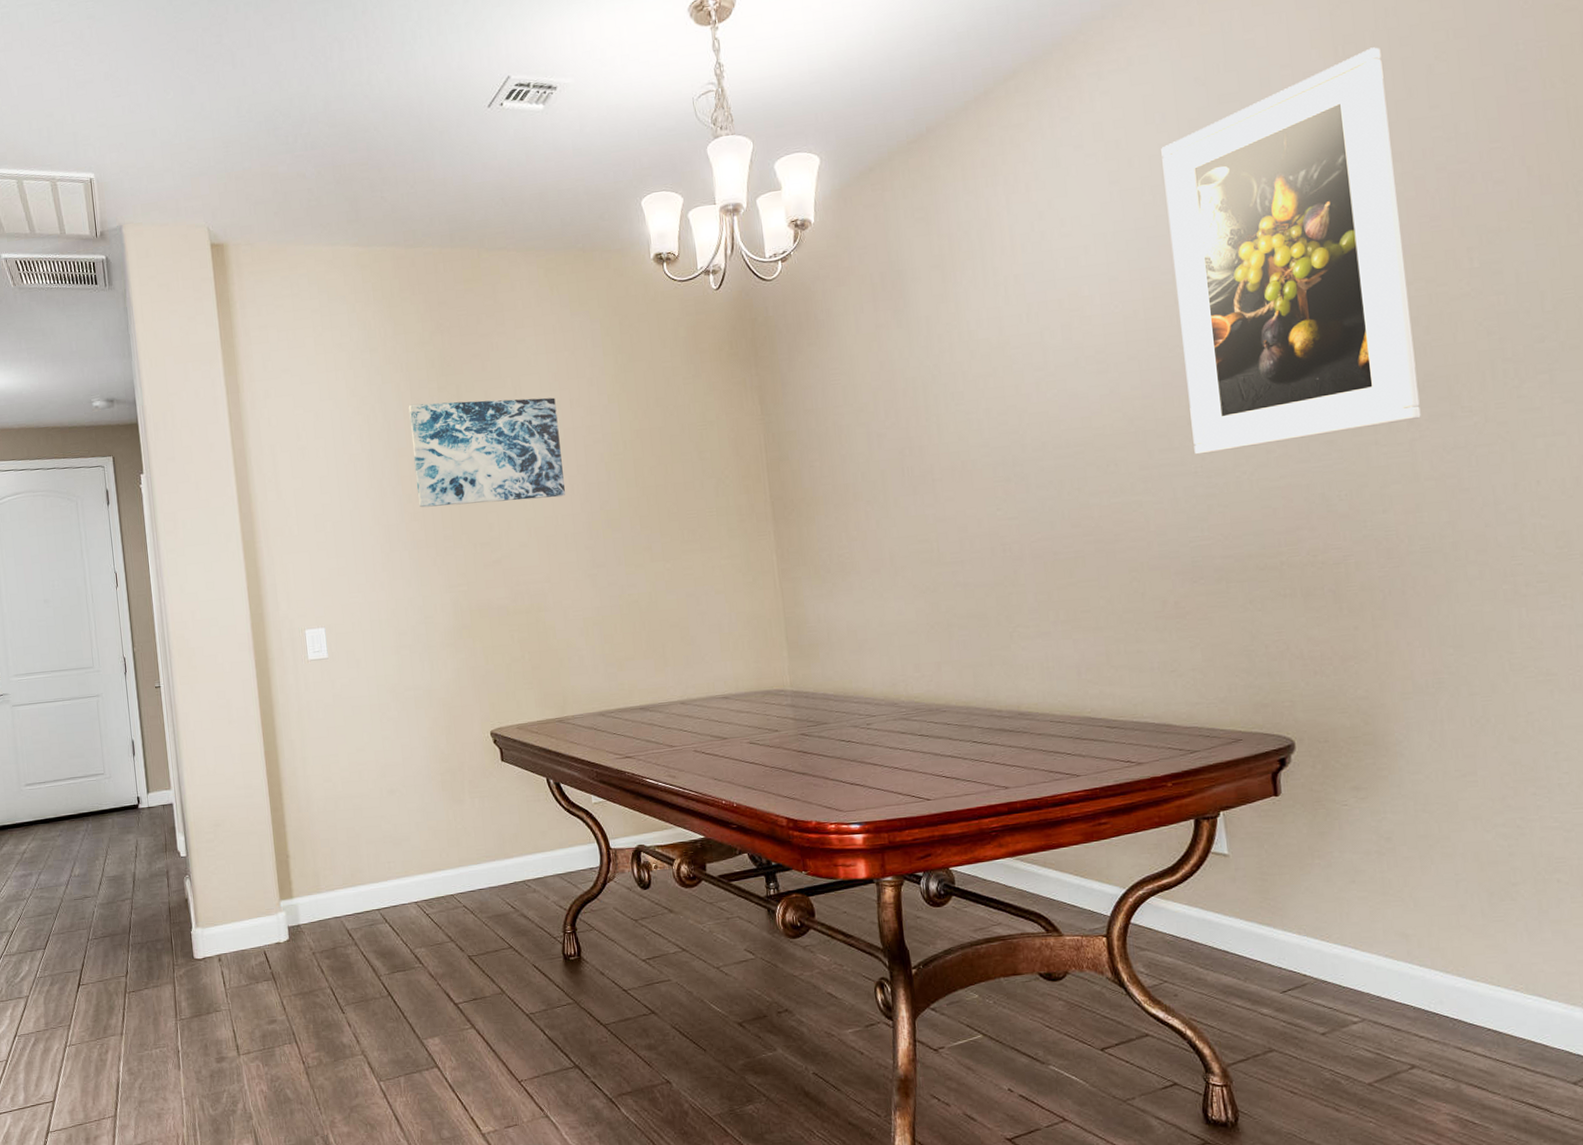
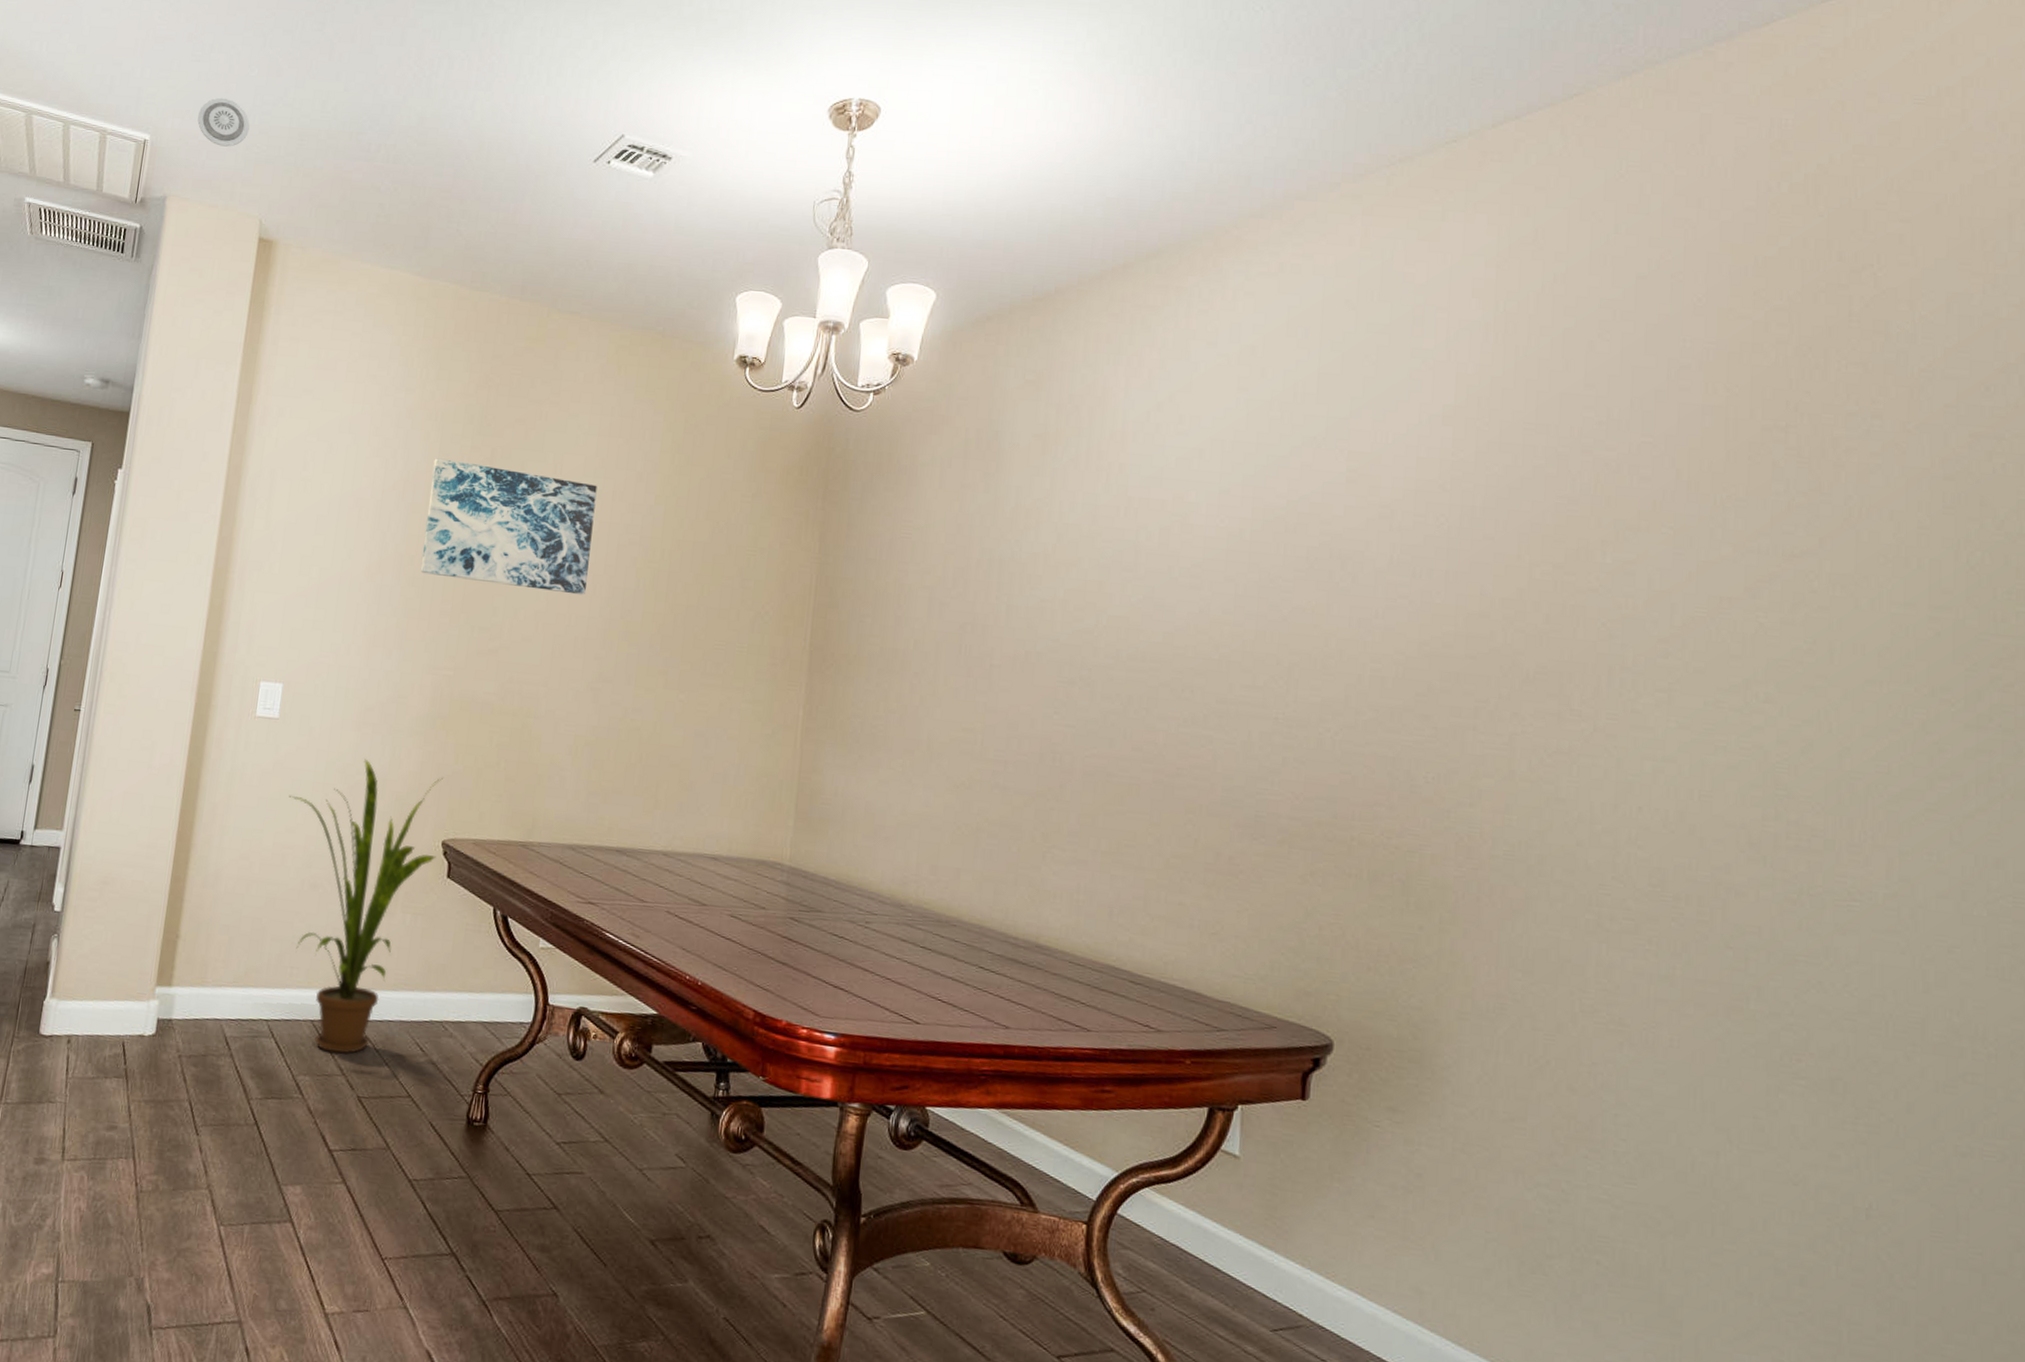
smoke detector: none [131,124,179,170] -> present [197,97,250,147]
house plant: none [352,676,488,925] -> present [288,758,443,1054]
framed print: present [1161,47,1421,455] -> none [1278,310,1543,712]

